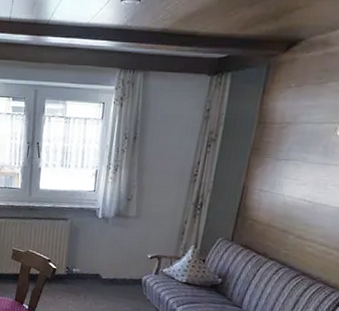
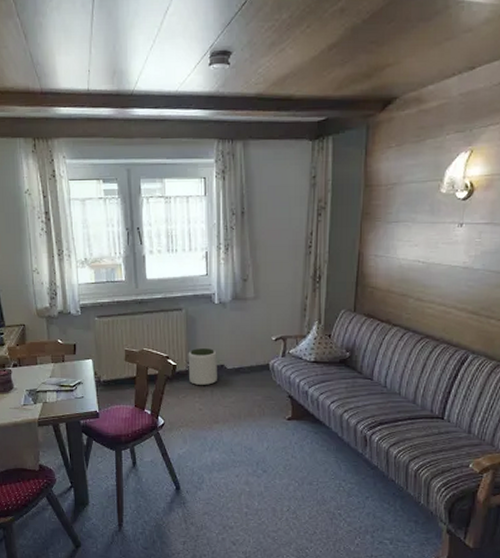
plant pot: none [66,256,95,291] -> present [188,348,217,386]

